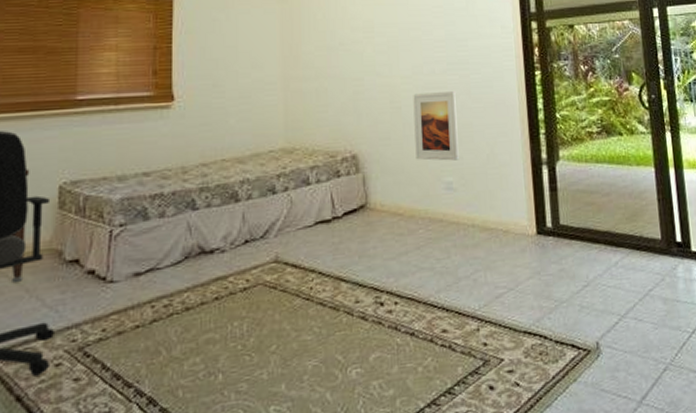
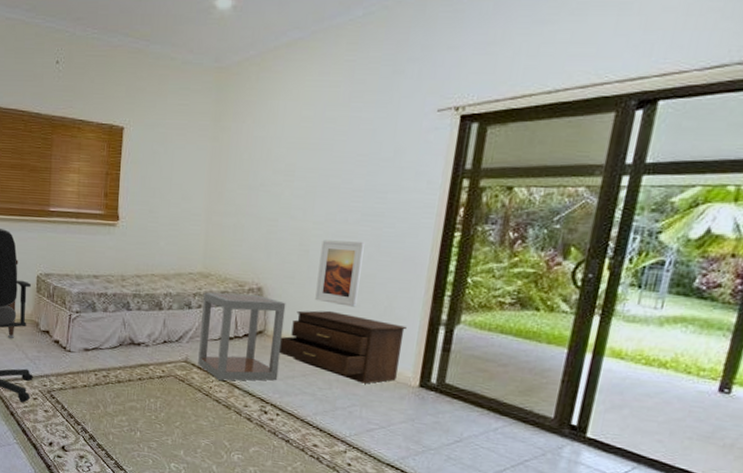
side table: none [290,164,390,276] -> present [198,292,286,381]
drawer: none [386,168,513,244] -> present [279,310,407,384]

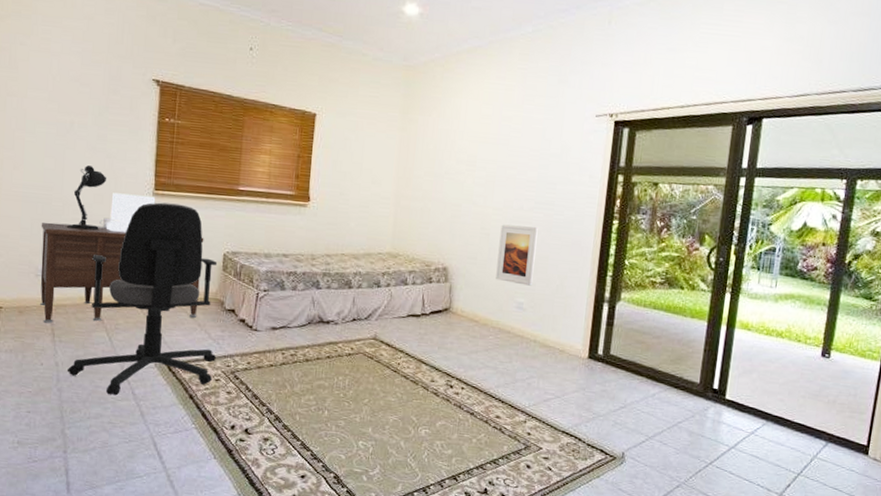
side table: present [198,292,286,381] -> none [386,271,470,357]
drawer: present [279,310,407,384] -> none [464,289,576,357]

